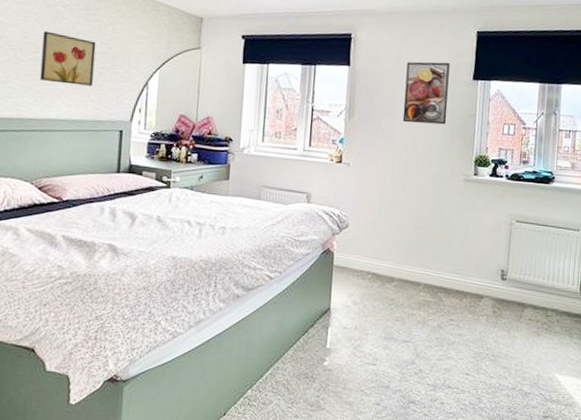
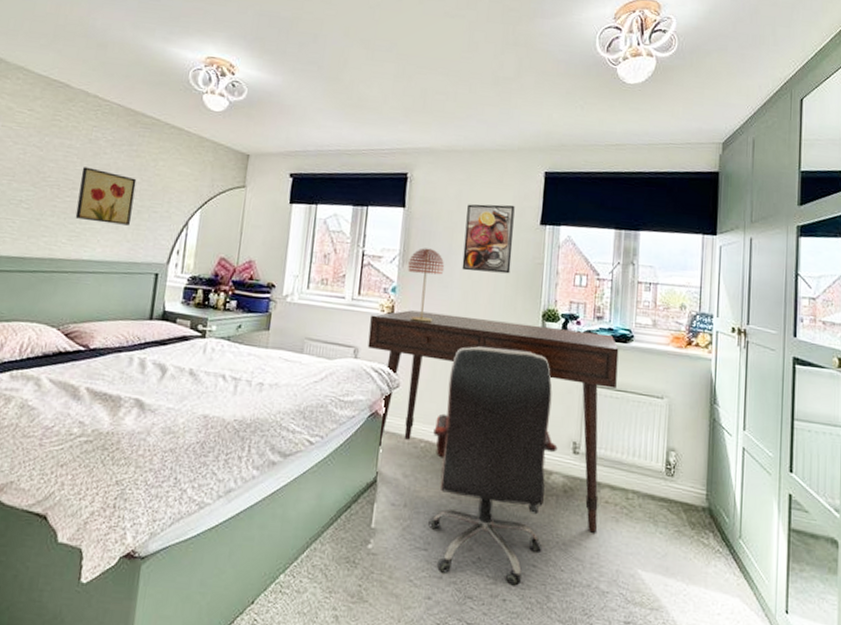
desk: none [319,159,542,345] -> present [367,310,619,533]
table lamp: none [354,102,387,170] -> present [408,248,445,322]
office chair: none [376,190,488,391] -> present [428,346,558,586]

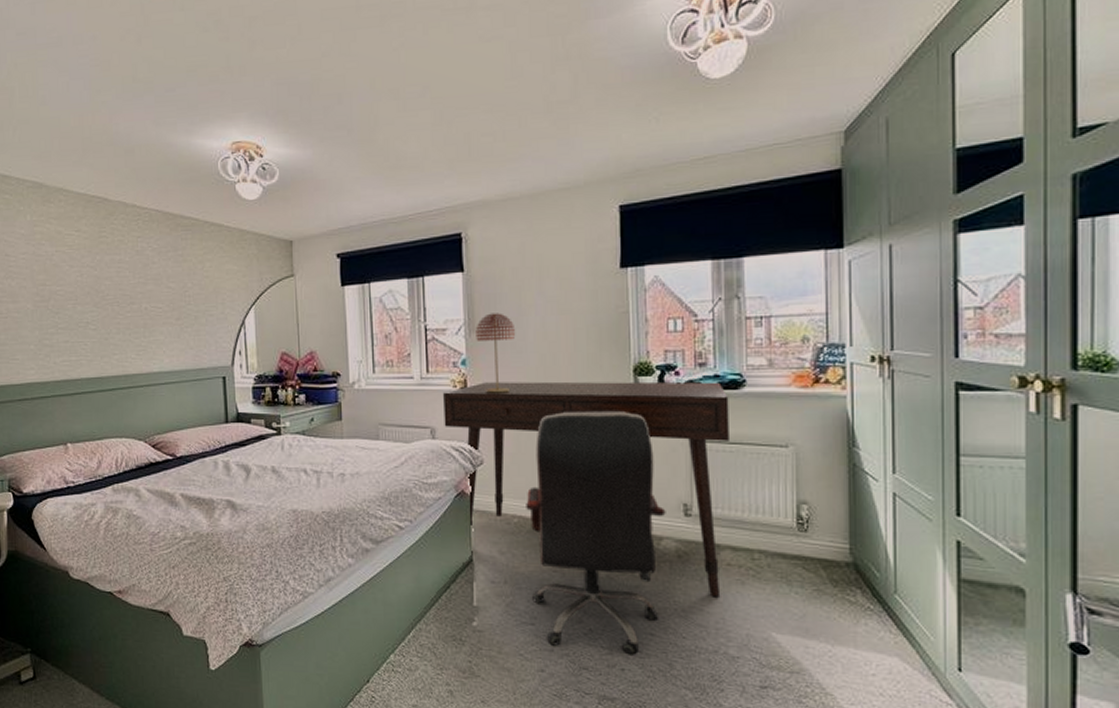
wall art: present [75,167,137,226] -> none [135,279,190,334]
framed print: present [461,204,515,274] -> none [533,250,591,332]

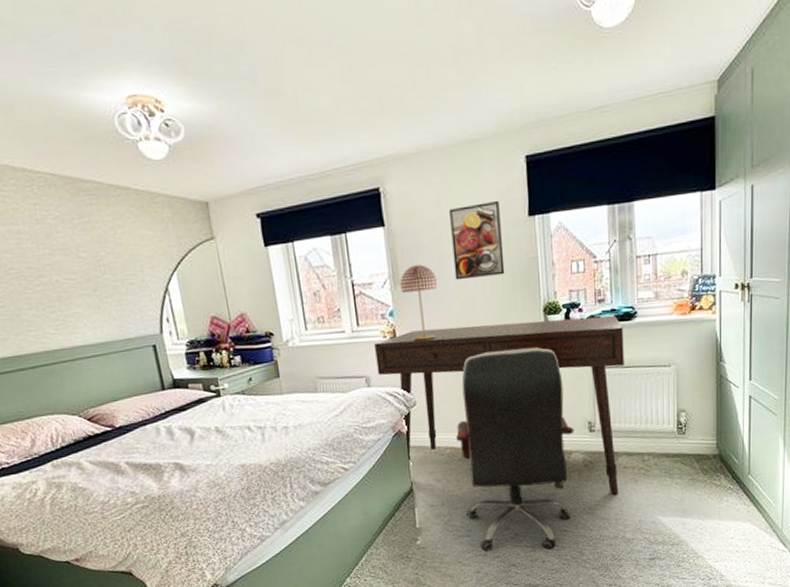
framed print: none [533,250,591,332] -> present [449,200,505,280]

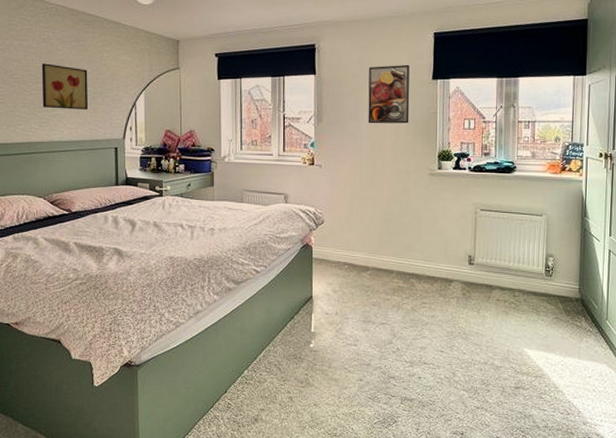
wall art: none [40,250,110,307] -> present [41,63,88,110]
desk: present [374,315,624,495] -> none [295,161,504,324]
table lamp: present [400,264,438,341] -> none [322,108,353,169]
office chair: present [456,347,574,551] -> none [354,185,456,367]

